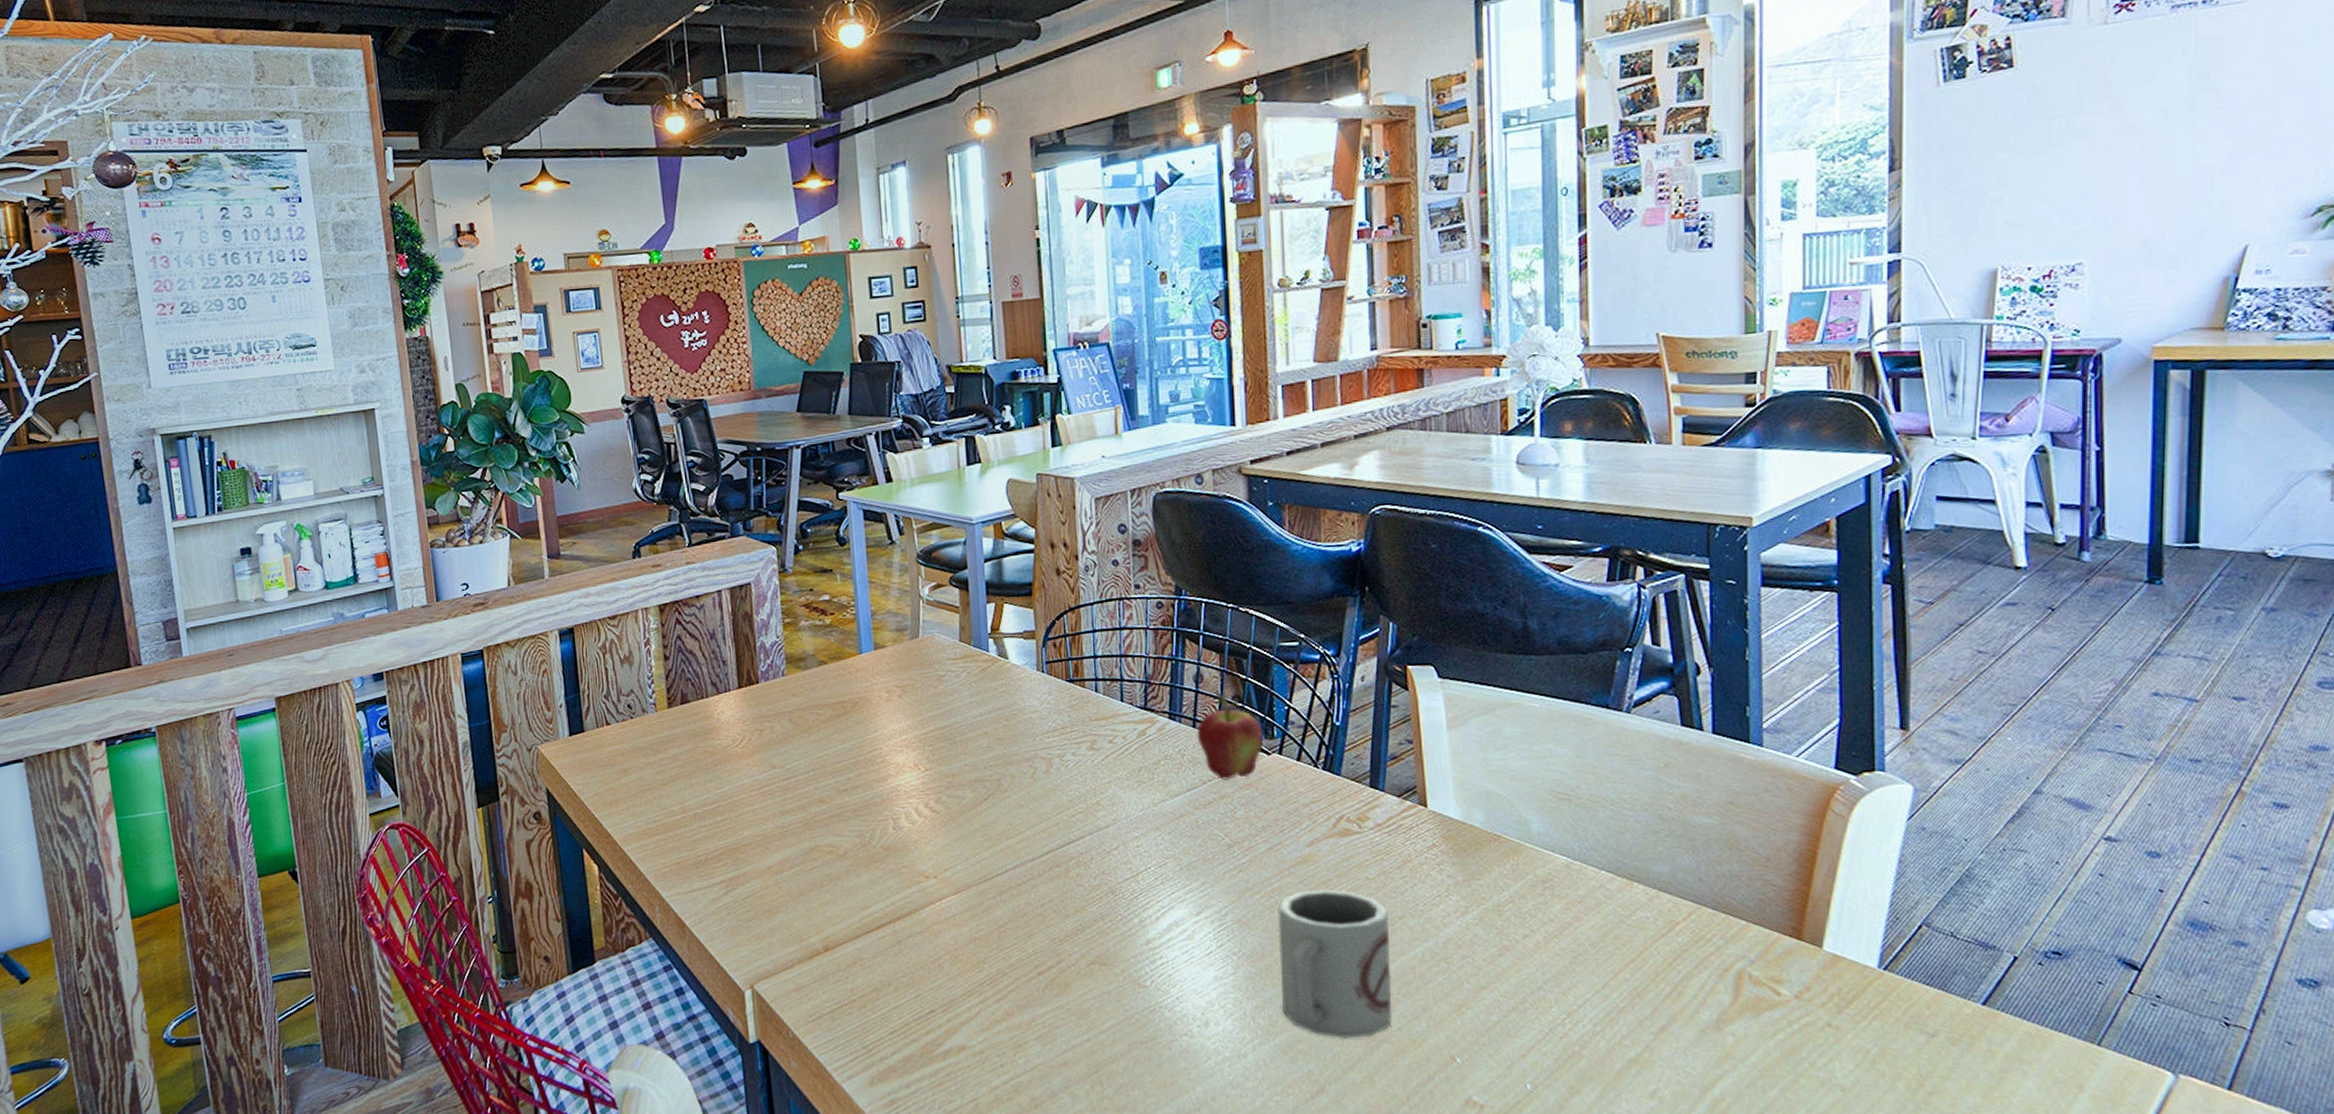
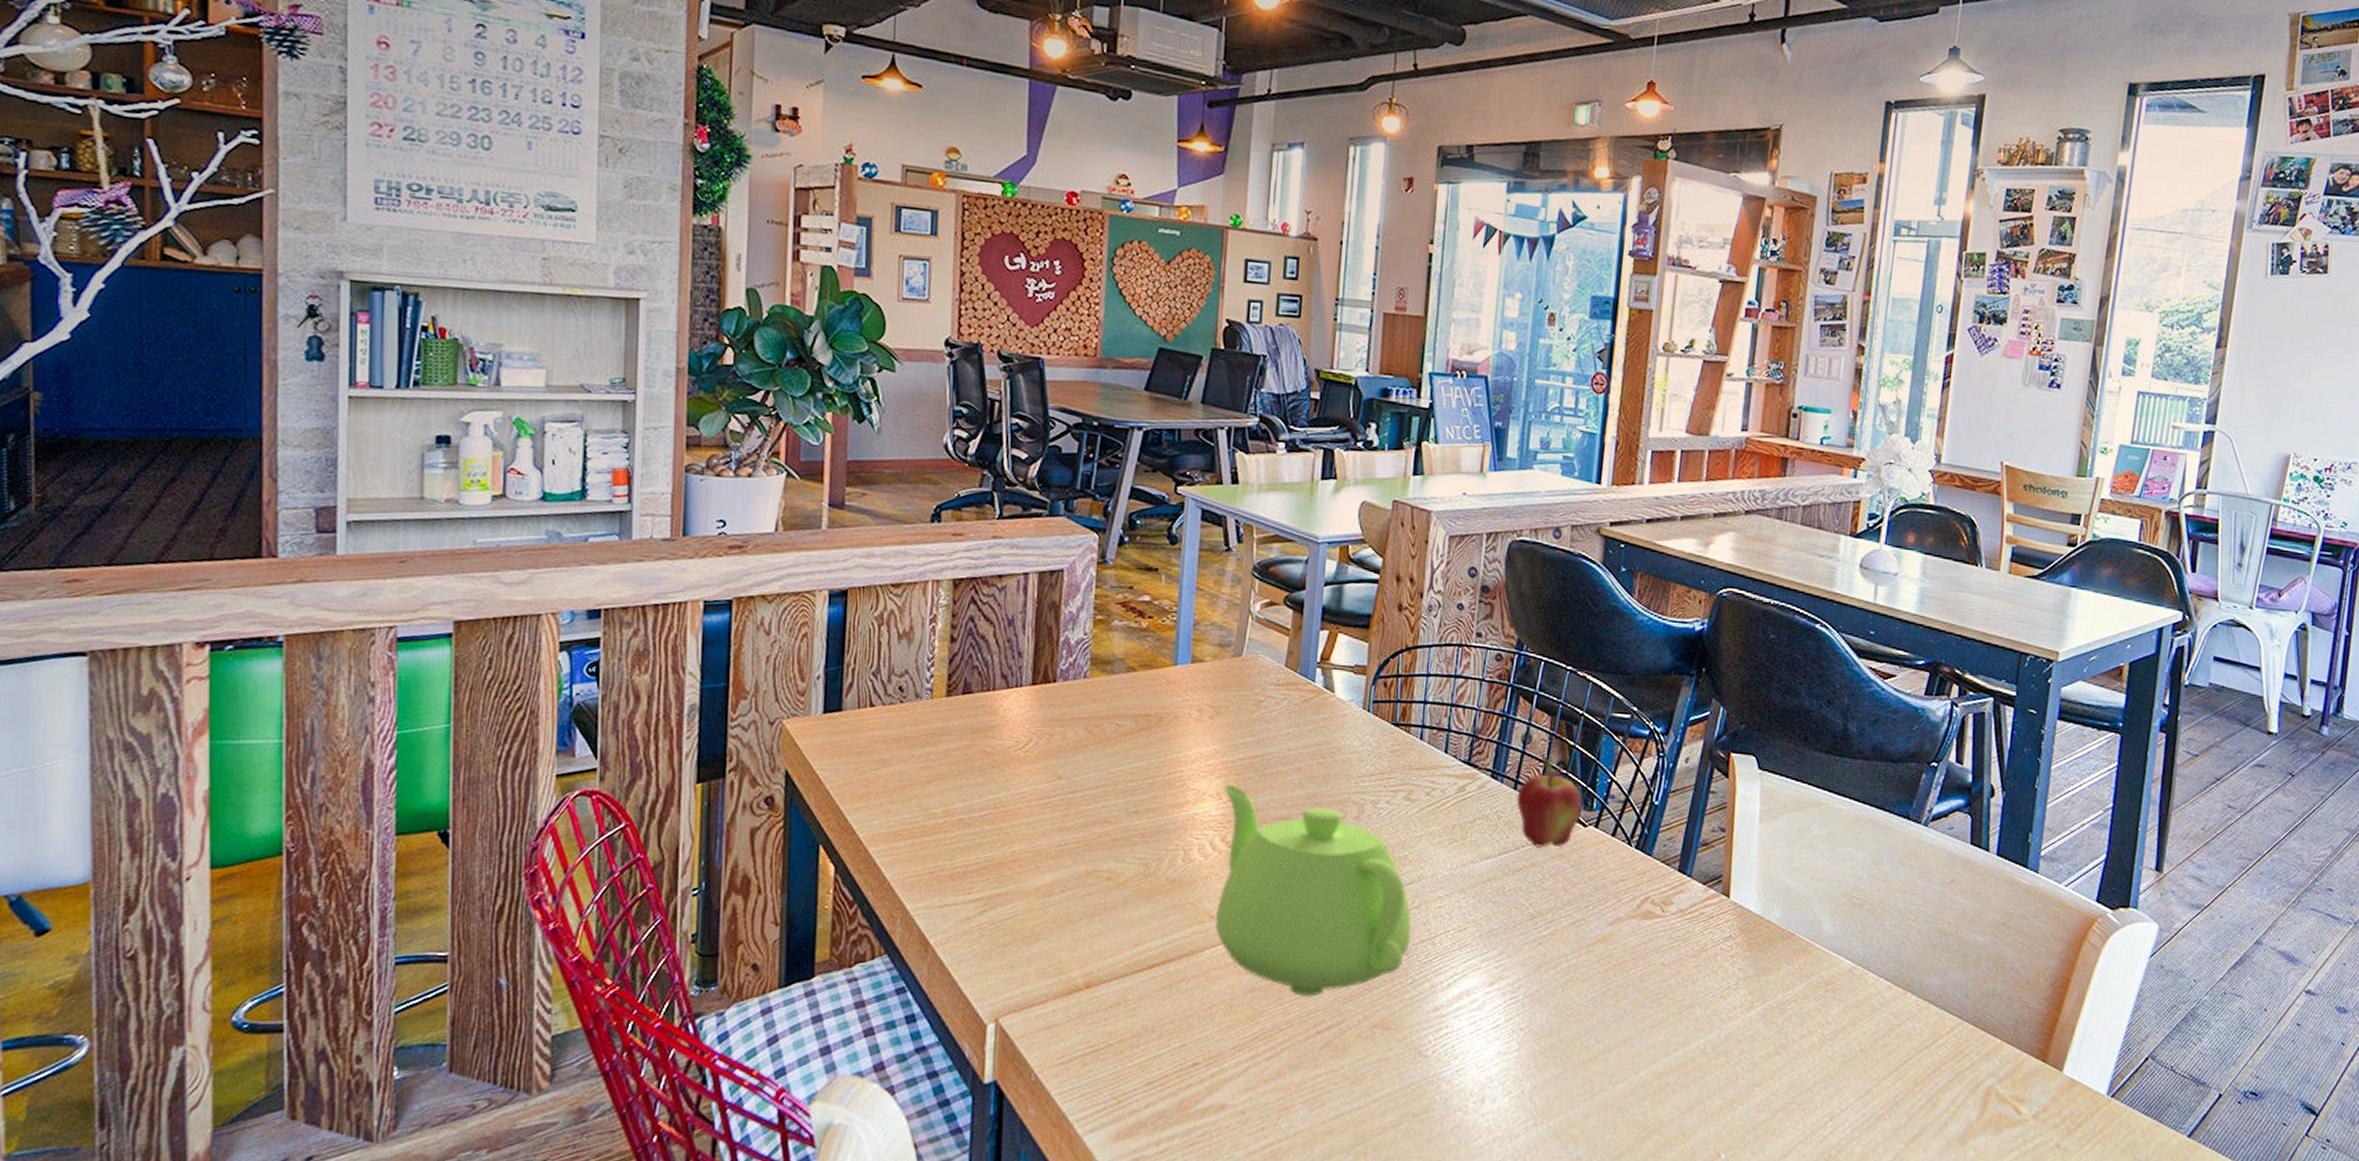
teapot: none [919,755,1115,941] -> present [1214,784,1412,997]
cup: present [1278,889,1393,1039] -> none [1561,970,1678,1127]

